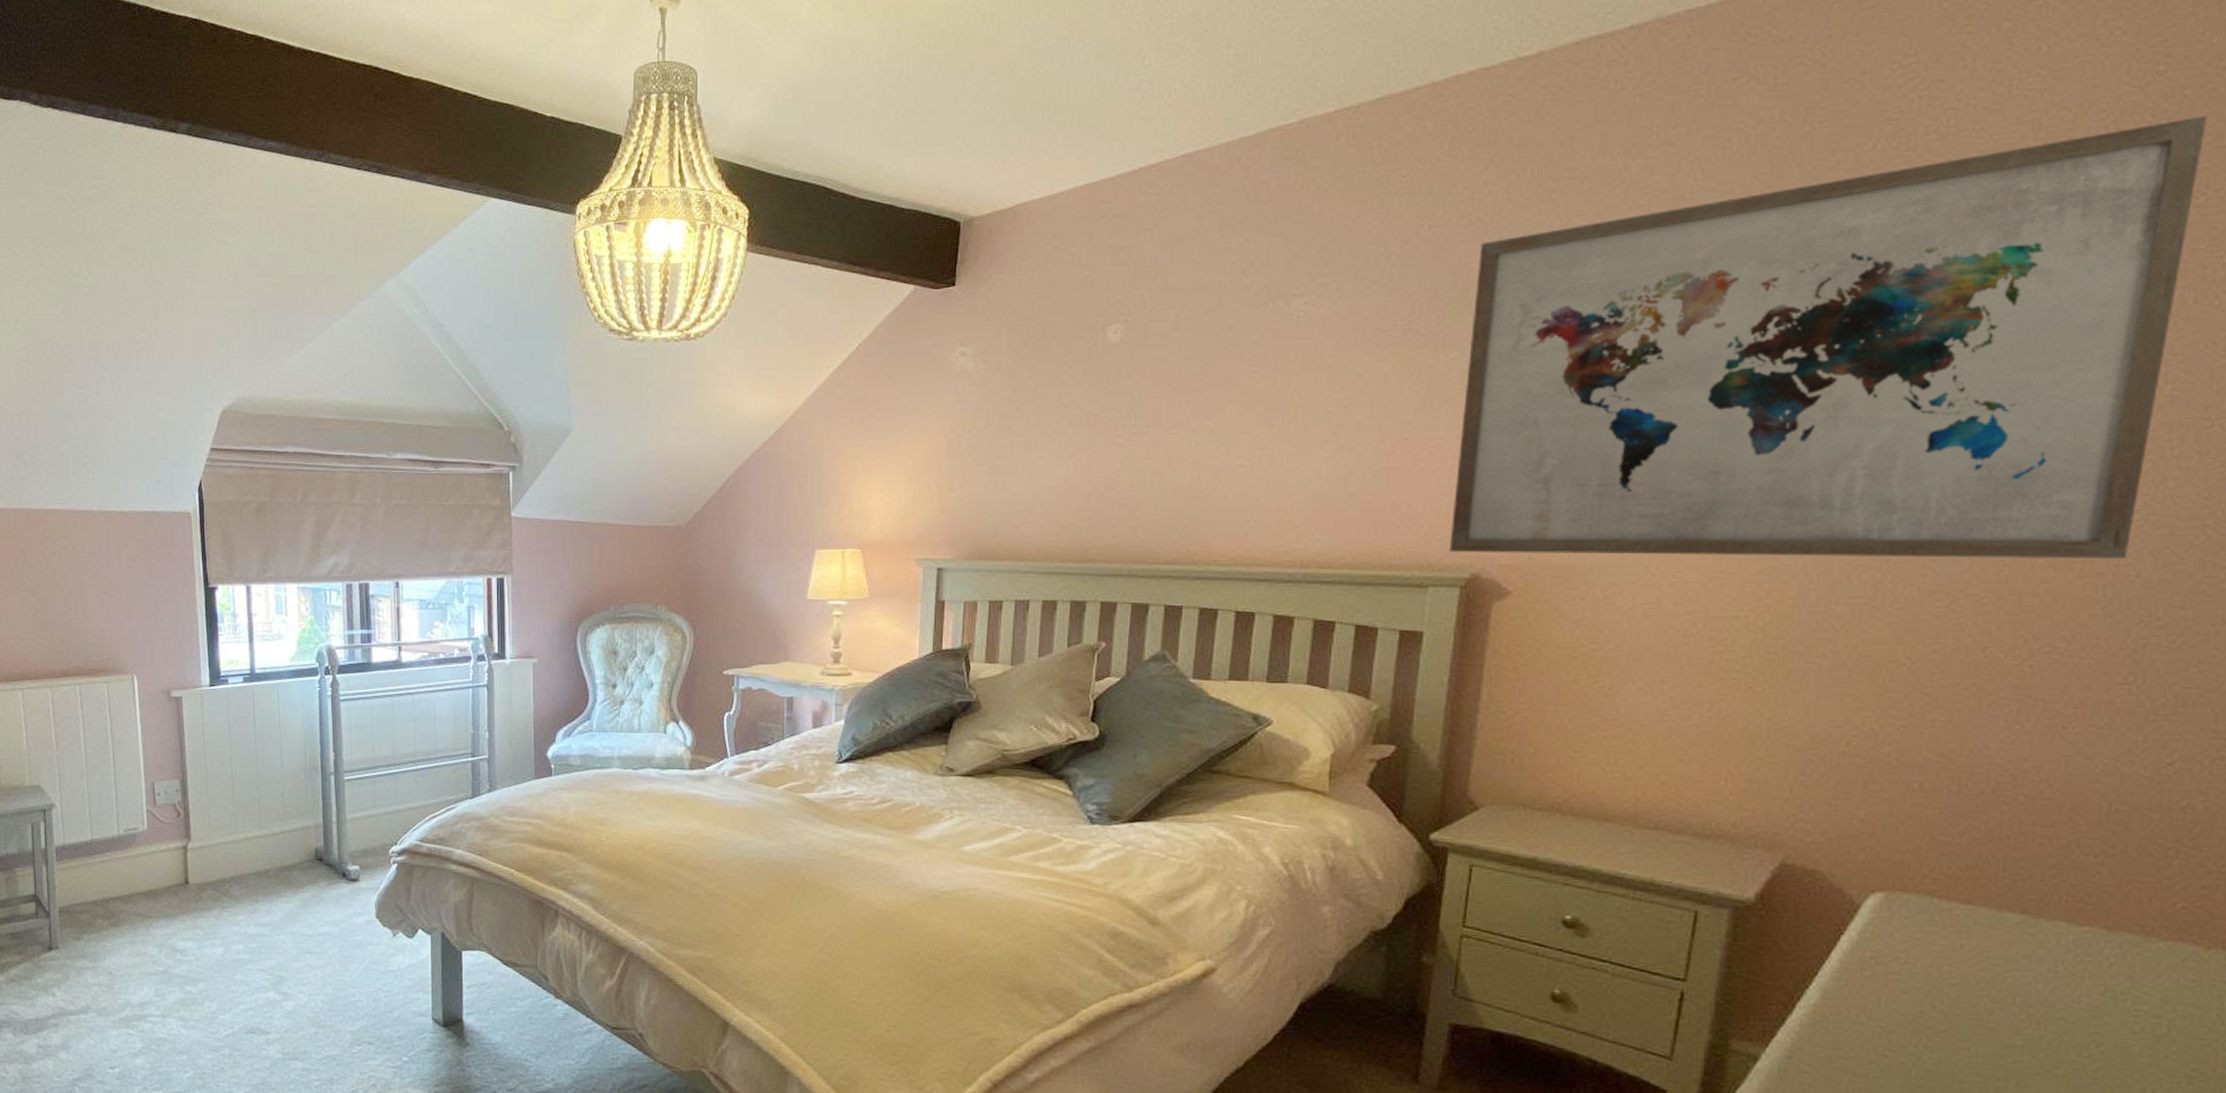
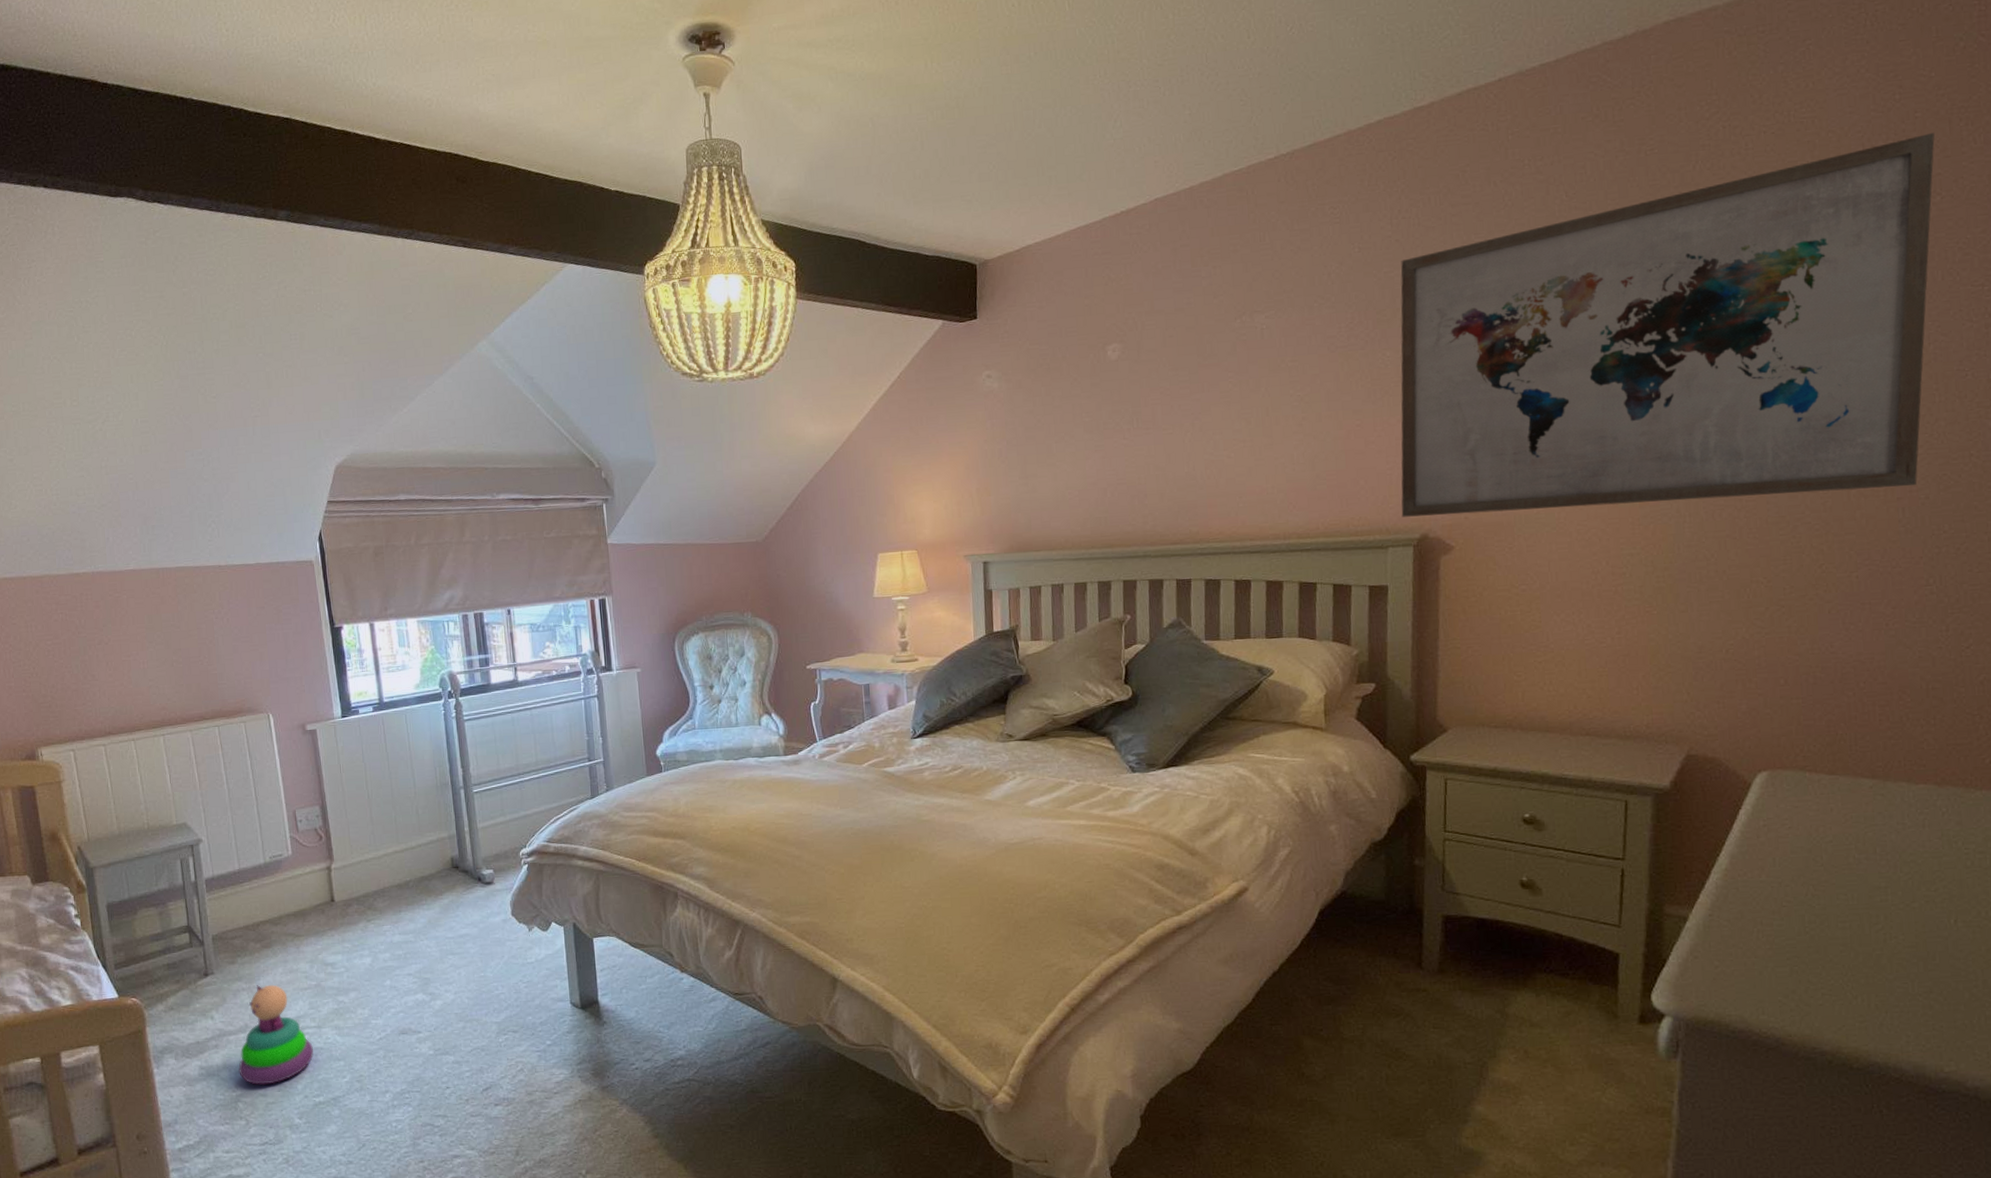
stacking toy: none [77,965,156,1072] -> present [238,984,314,1086]

